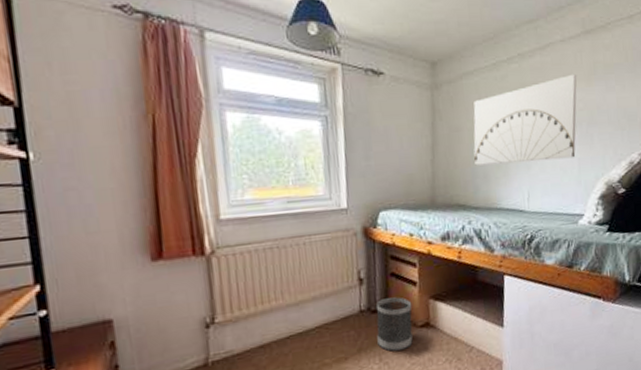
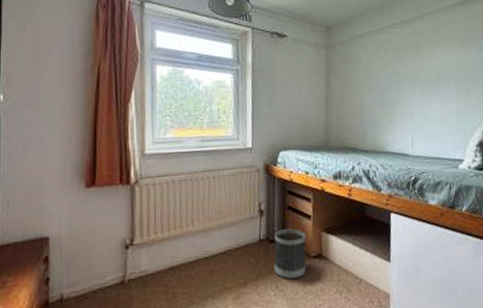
wall art: present [473,73,577,166] -> none [362,37,454,114]

